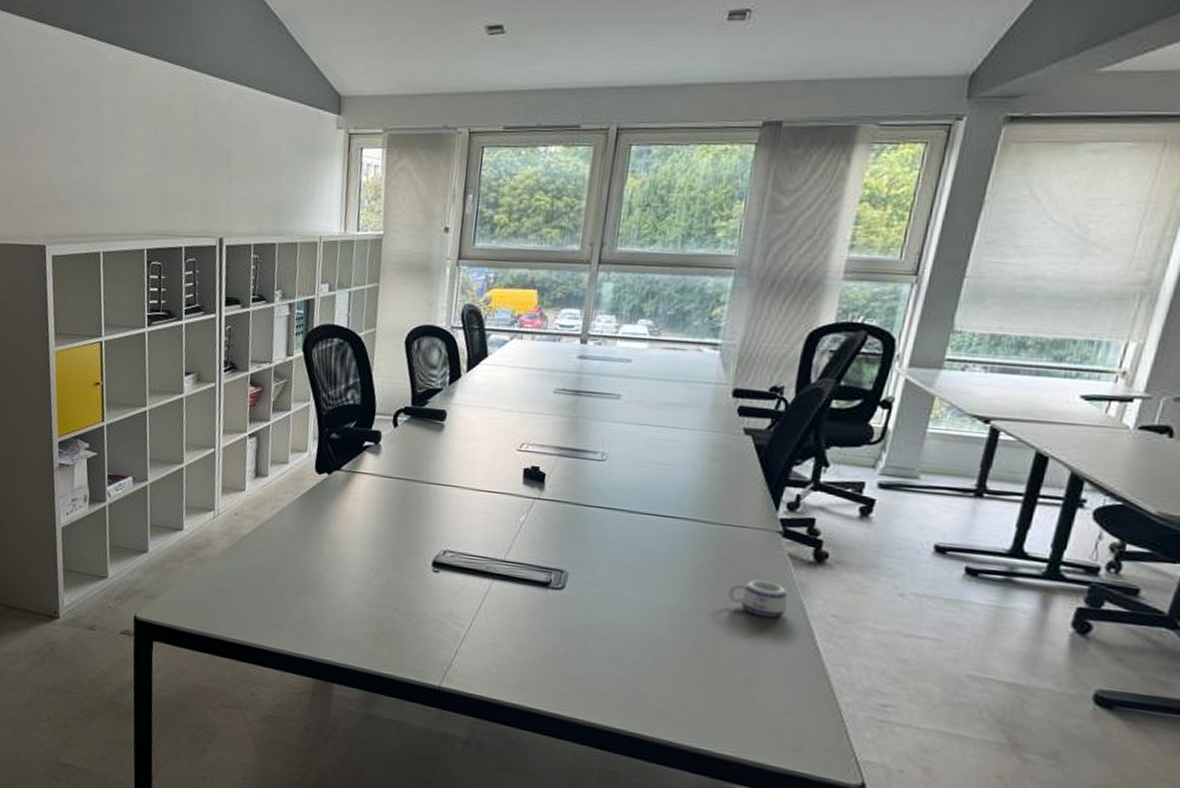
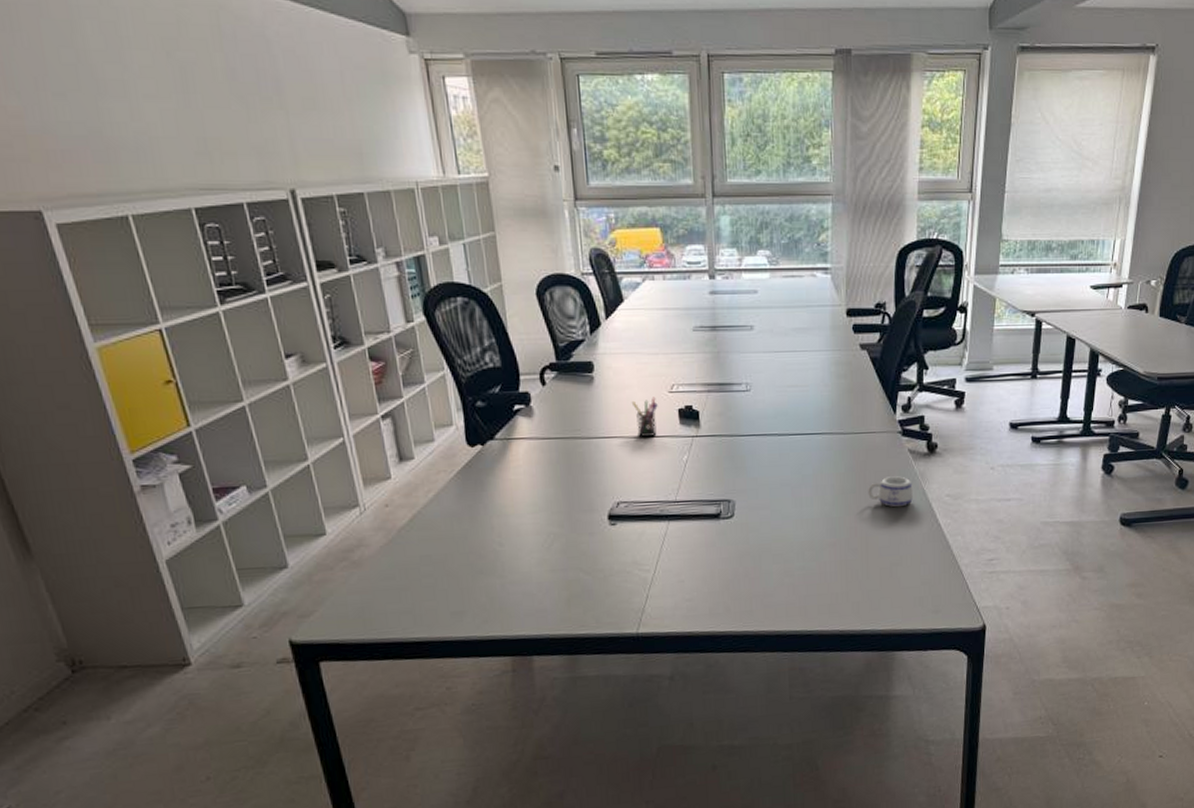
pen holder: none [477,452,504,492] -> present [631,396,658,437]

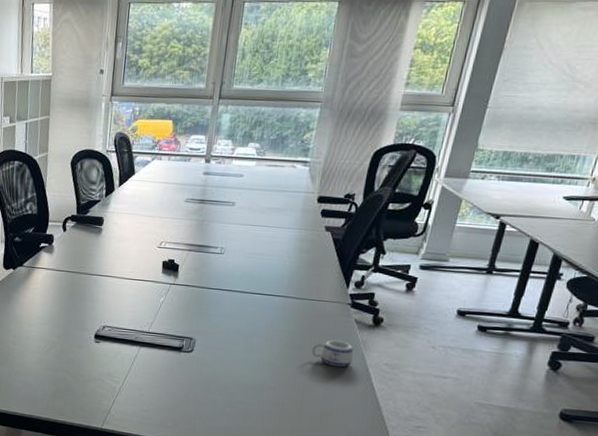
pen holder: present [631,396,658,437] -> none [127,249,147,280]

